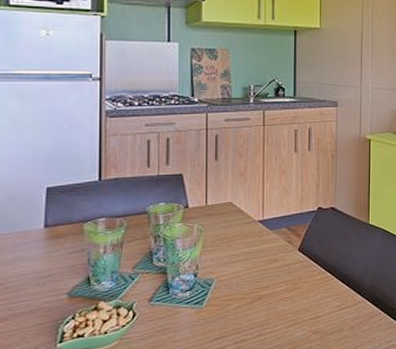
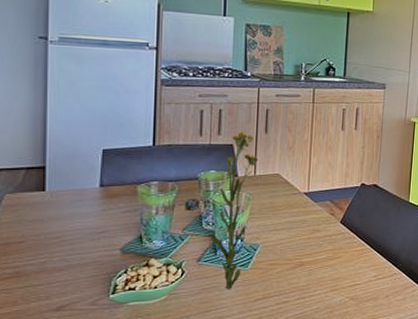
flower: none [134,160,210,331] -> present [185,132,259,290]

